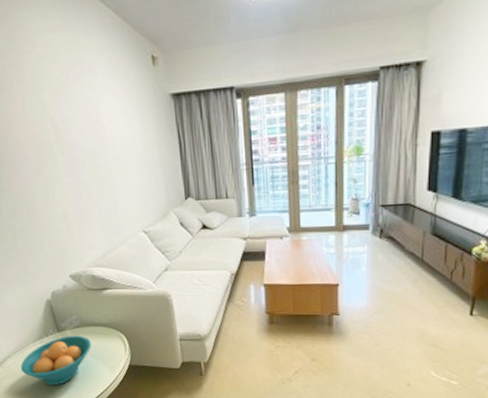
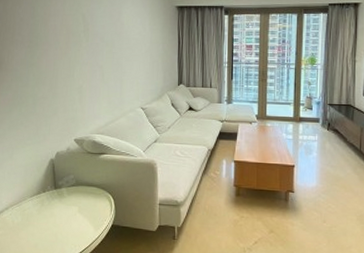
fruit bowl: present [20,335,92,386] -> none [14,193,82,240]

